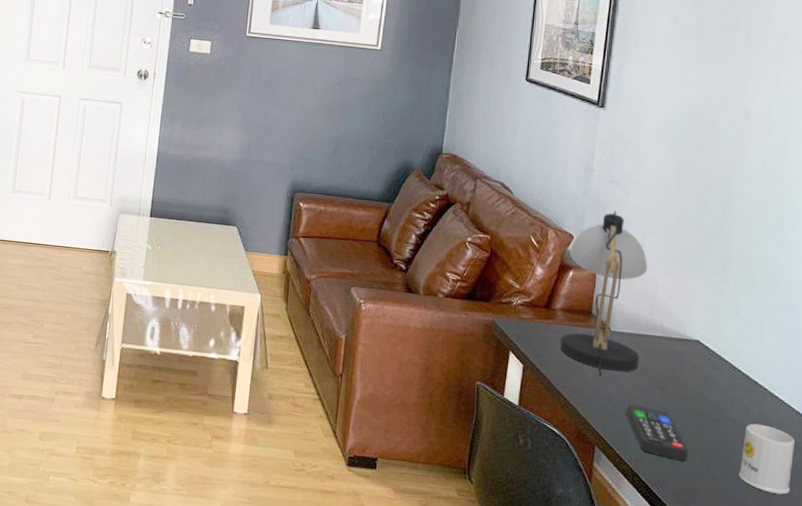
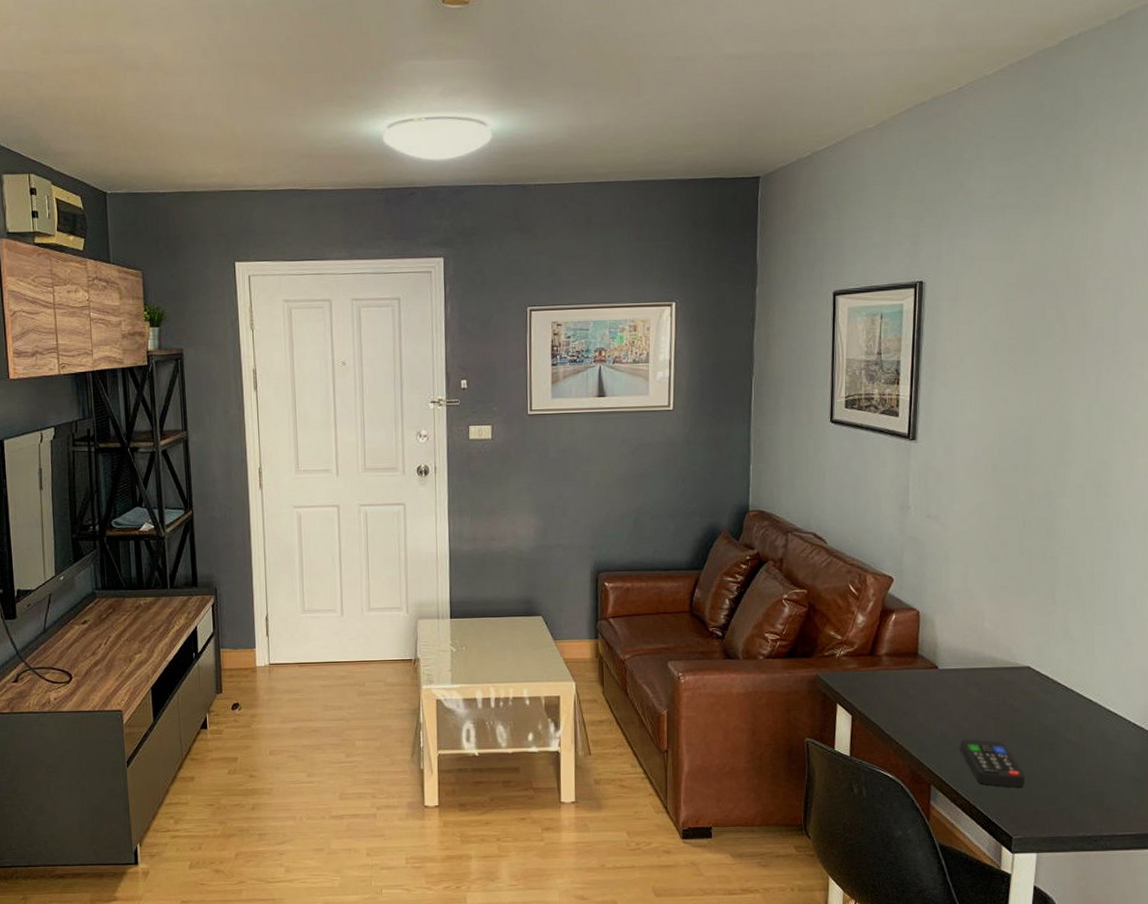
desk lamp: present [560,210,648,377] -> none [888,546,972,716]
mug: present [739,423,796,495] -> none [1077,741,1133,807]

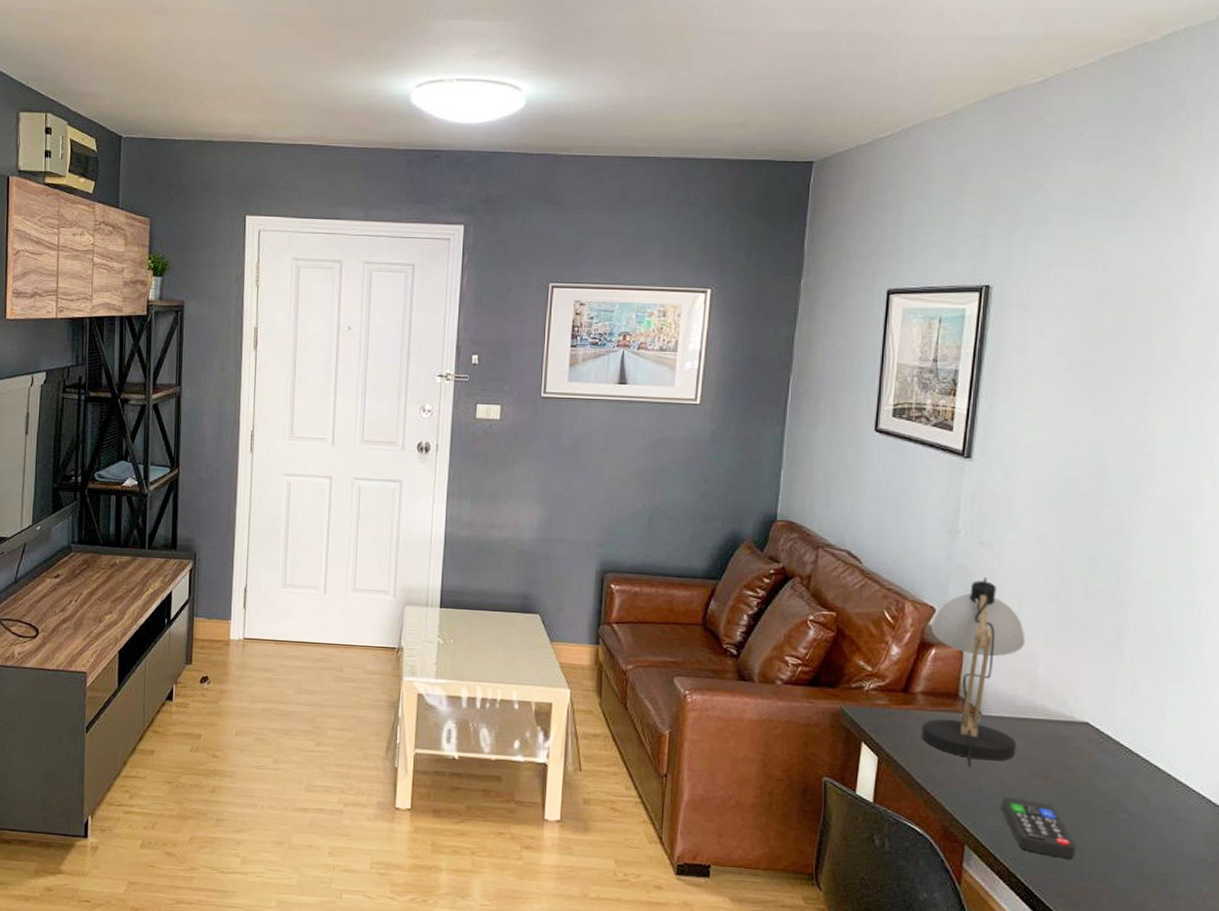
desk lamp: none [888,546,972,716] -> present [922,577,1026,767]

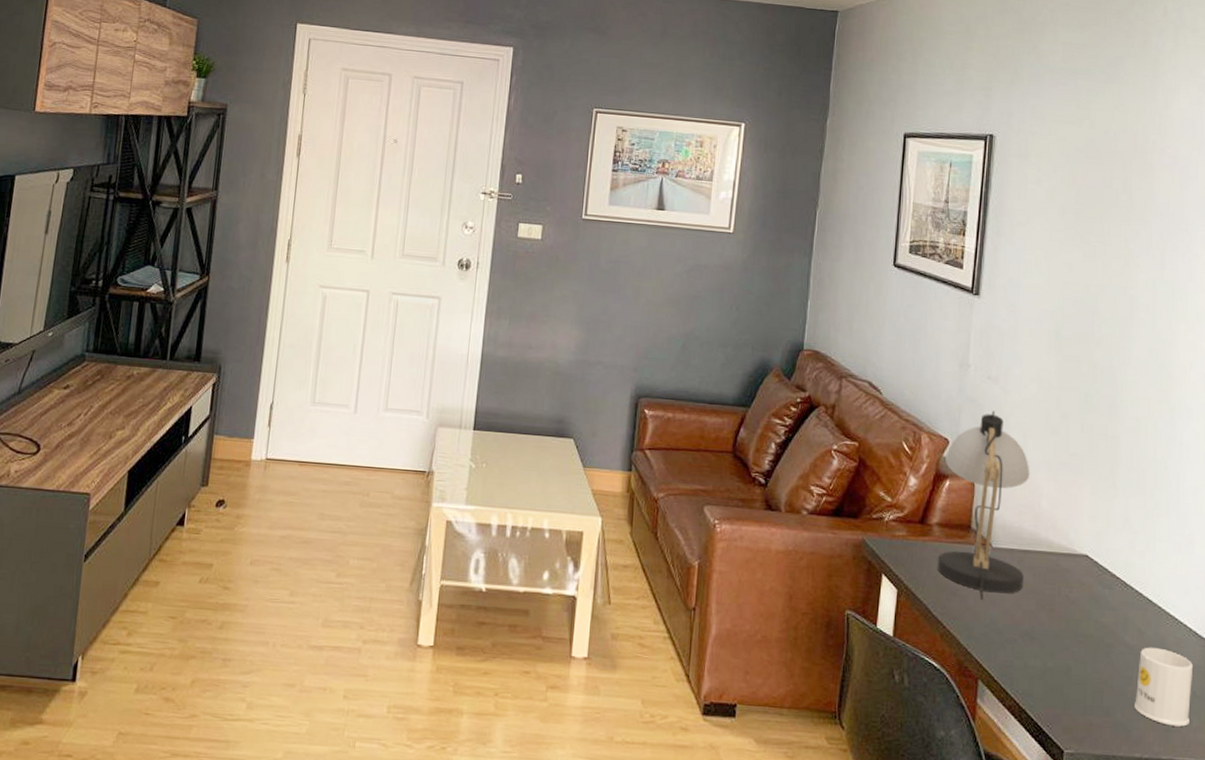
remote control: present [1002,797,1075,859] -> none [1012,630,1079,693]
mug: none [1137,814,1206,893] -> present [1135,647,1194,727]

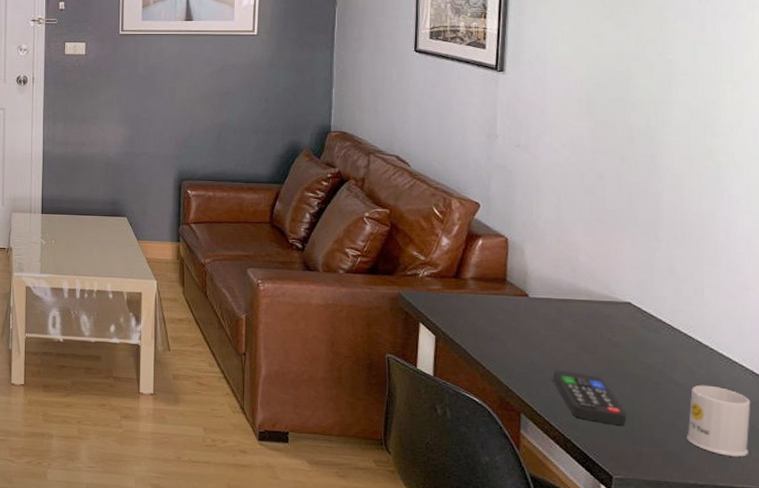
desk lamp: present [938,410,1030,600] -> none [475,175,566,344]
remote control: none [1012,630,1079,693] -> present [554,370,626,426]

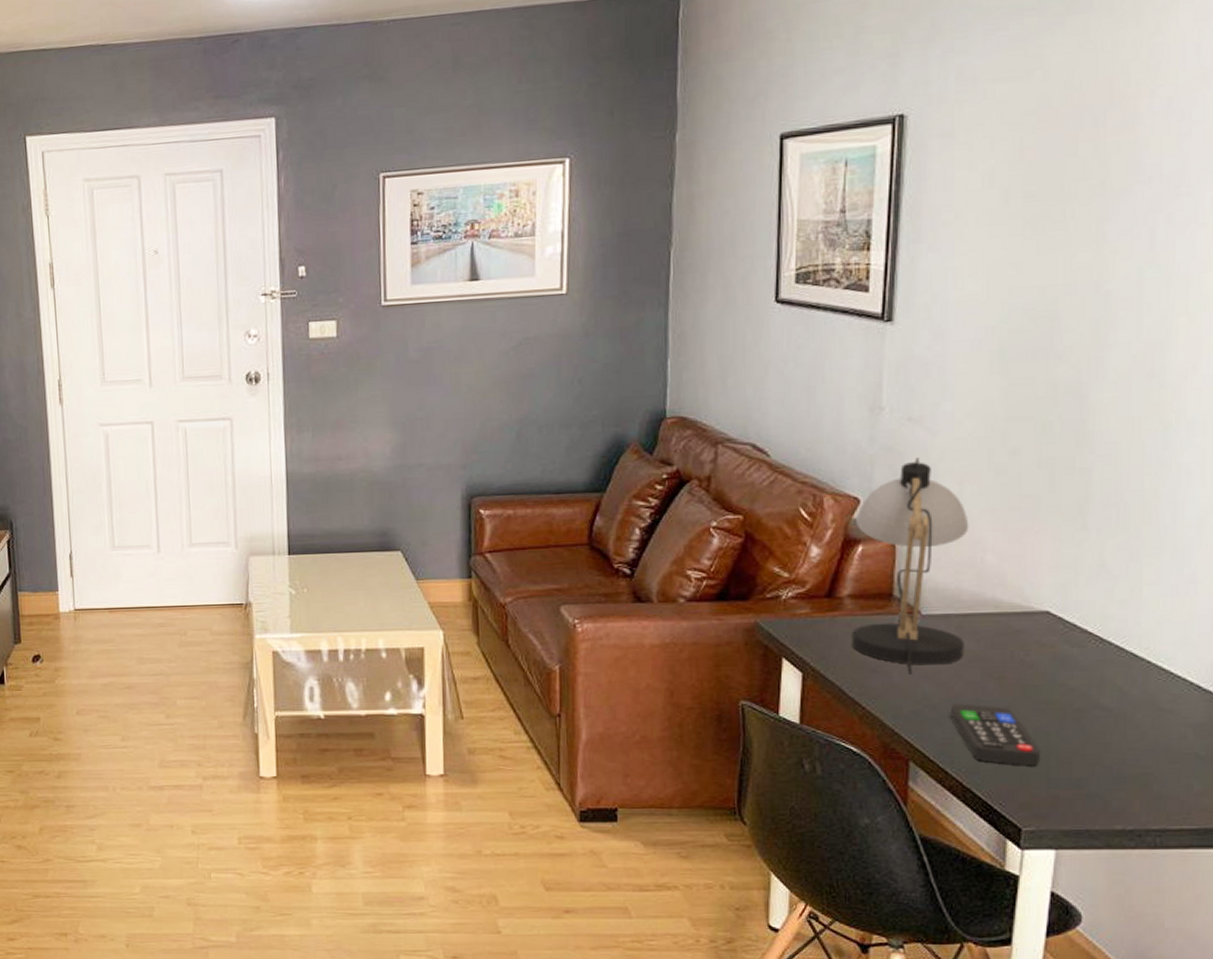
desk lamp: none [475,175,566,344] -> present [852,457,969,674]
mug: present [687,385,751,457] -> none [1115,707,1195,793]

